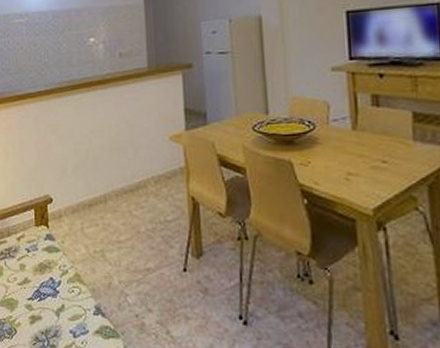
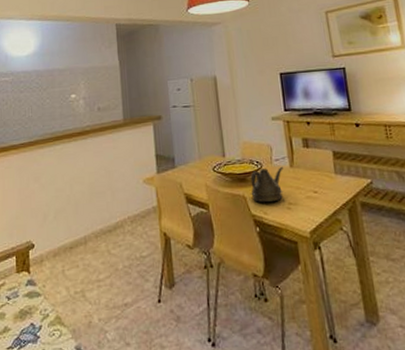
teapot: none [299,128,343,171] -> present [250,166,283,203]

